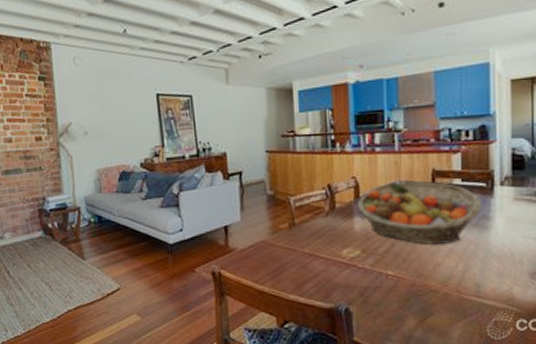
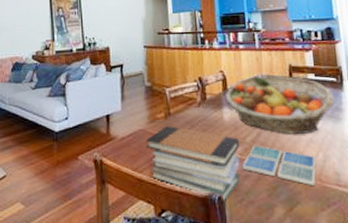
book stack: none [268,236,371,312] -> present [146,125,240,201]
drink coaster: none [372,256,455,297] -> present [242,145,316,185]

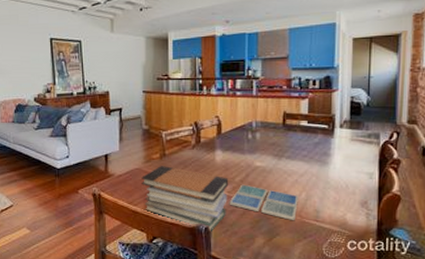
fruit basket: present [225,75,335,134] -> none [219,121,324,175]

